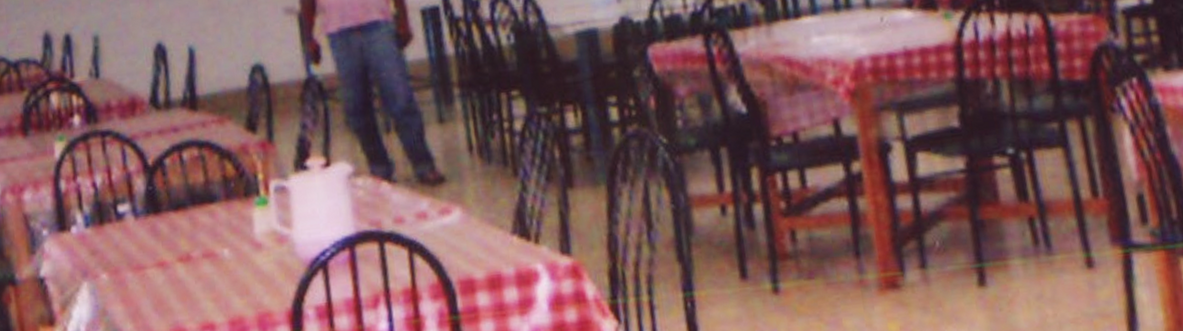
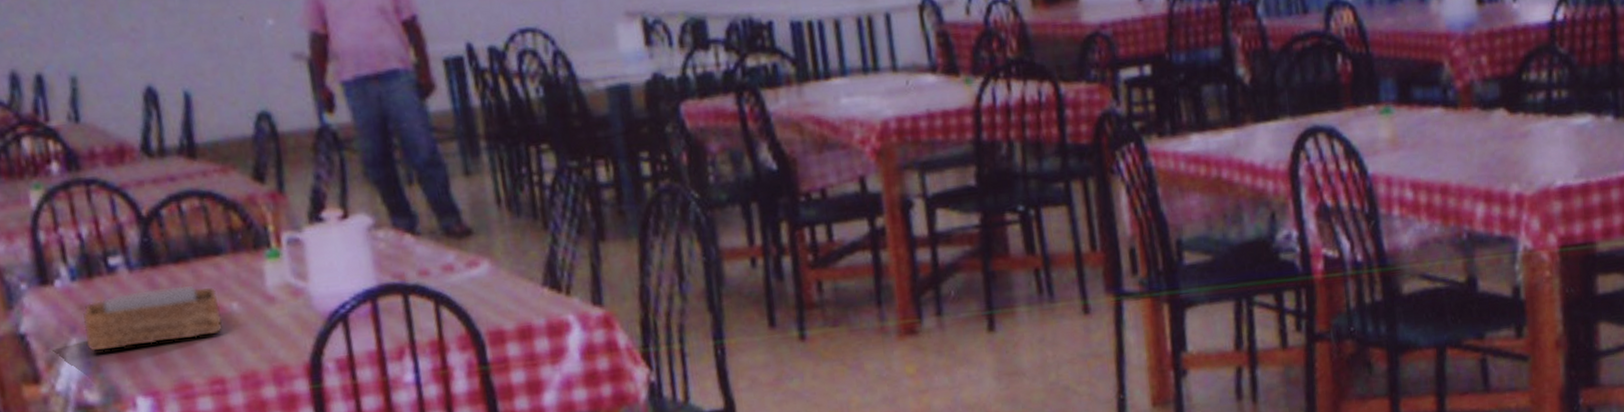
napkin holder: none [93,231,215,296] -> present [82,285,224,352]

